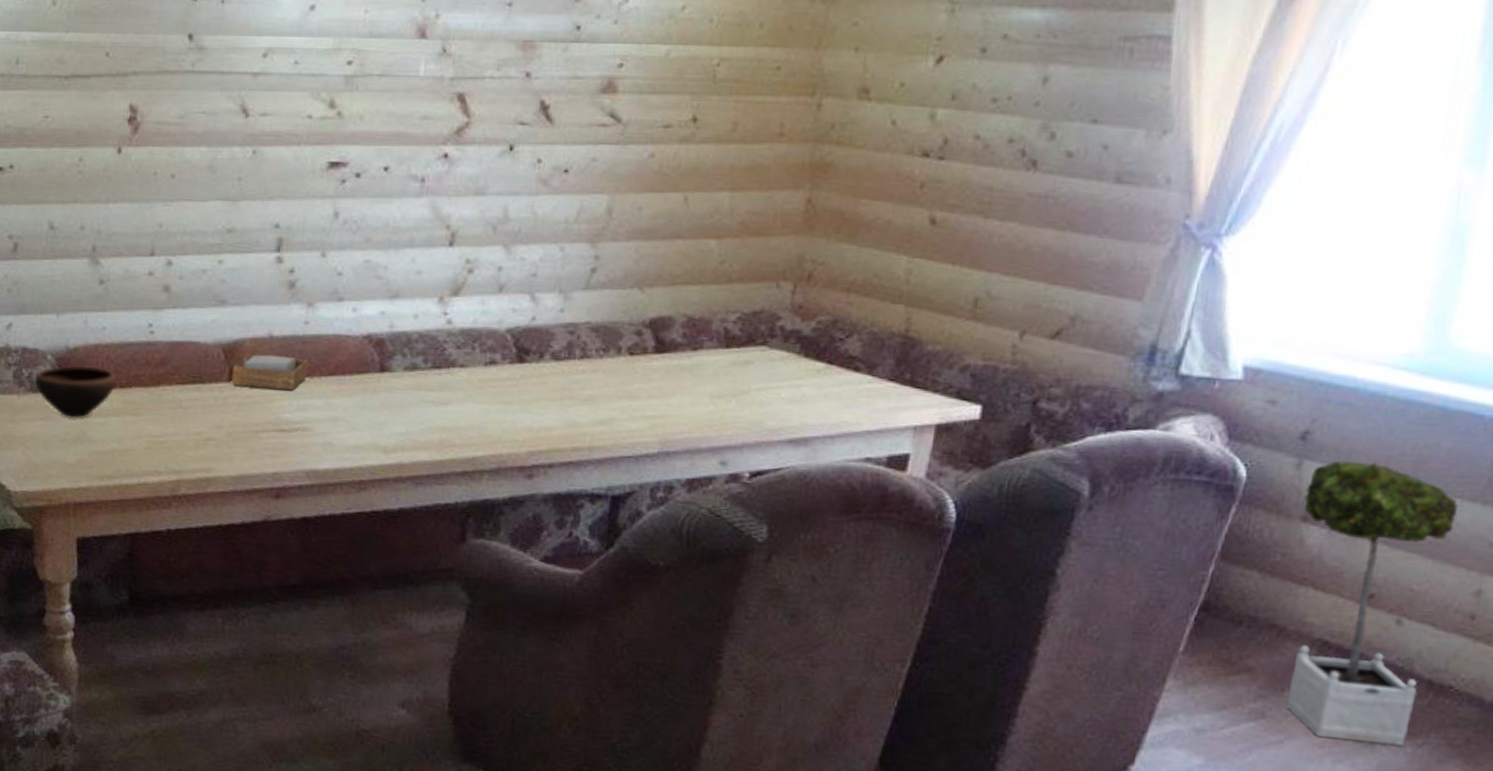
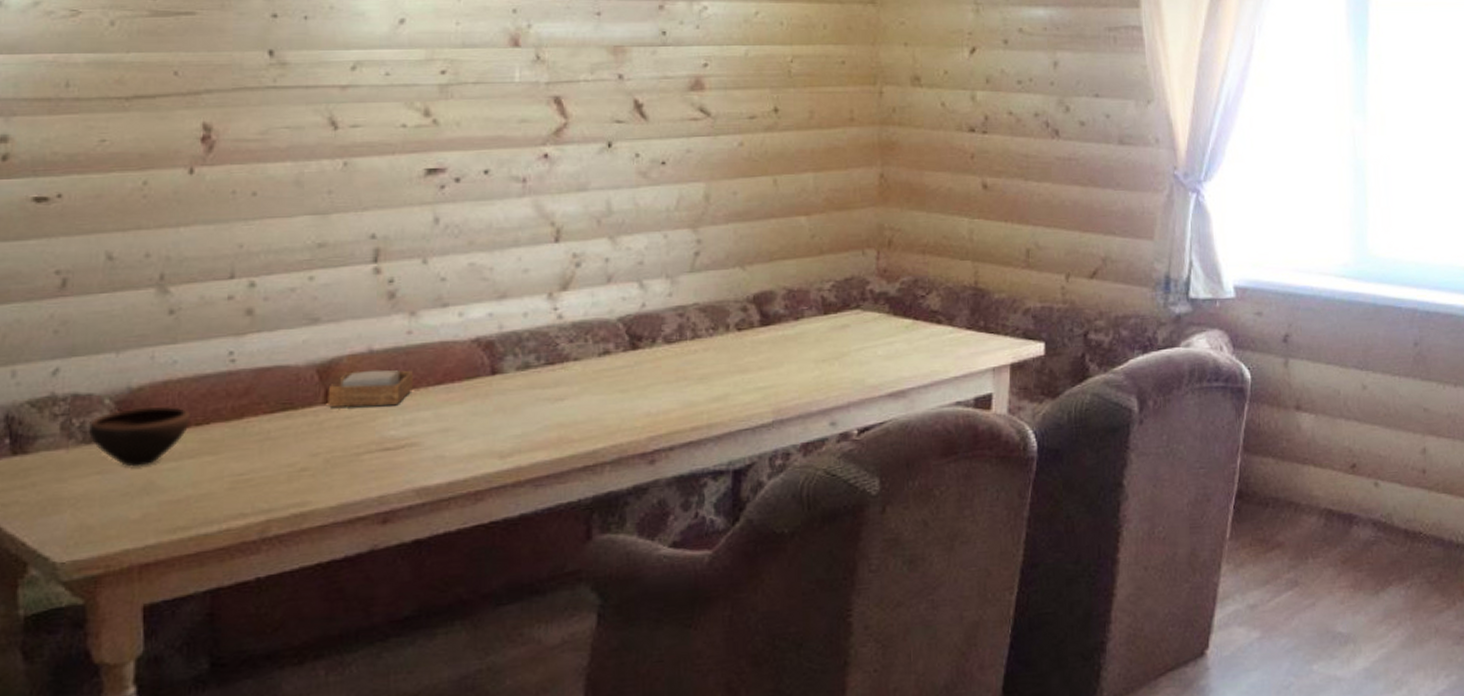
potted tree: present [1285,460,1458,747] -> none [1294,354,1400,595]

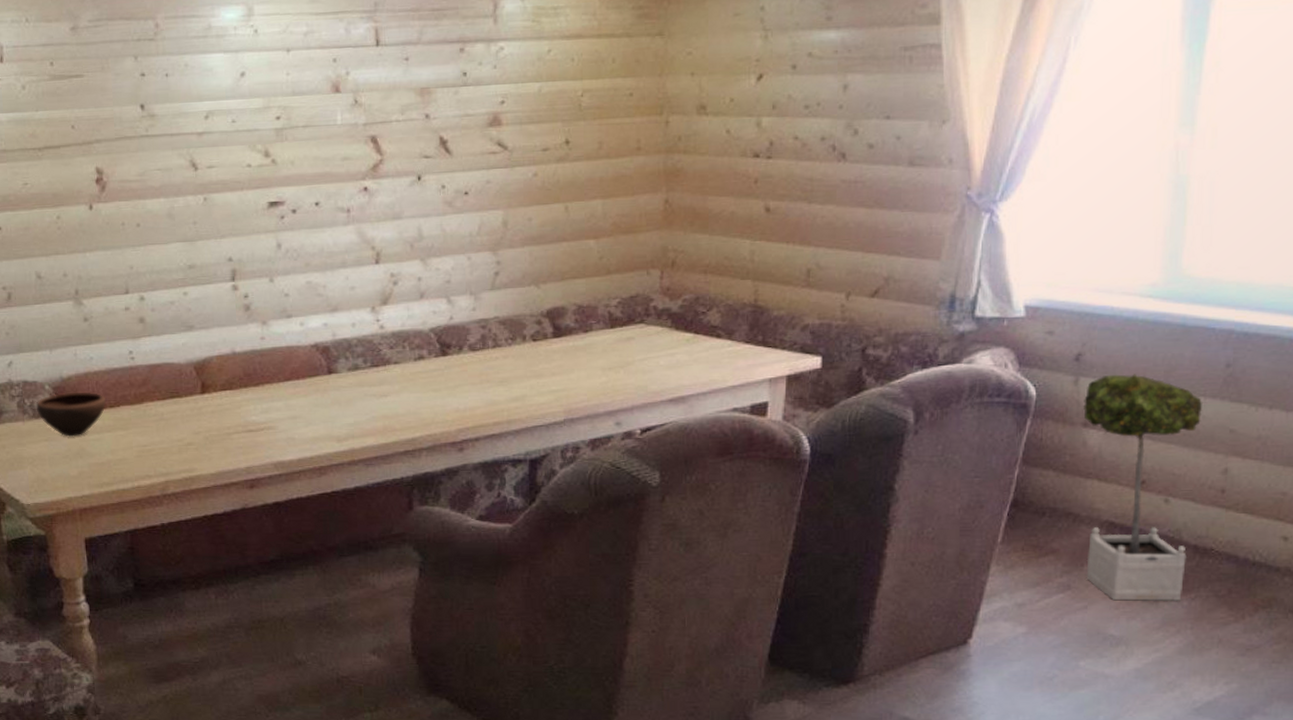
napkin holder: present [328,369,414,408] -> none [203,368,268,398]
potted tree: none [1294,354,1400,595] -> present [1083,374,1202,602]

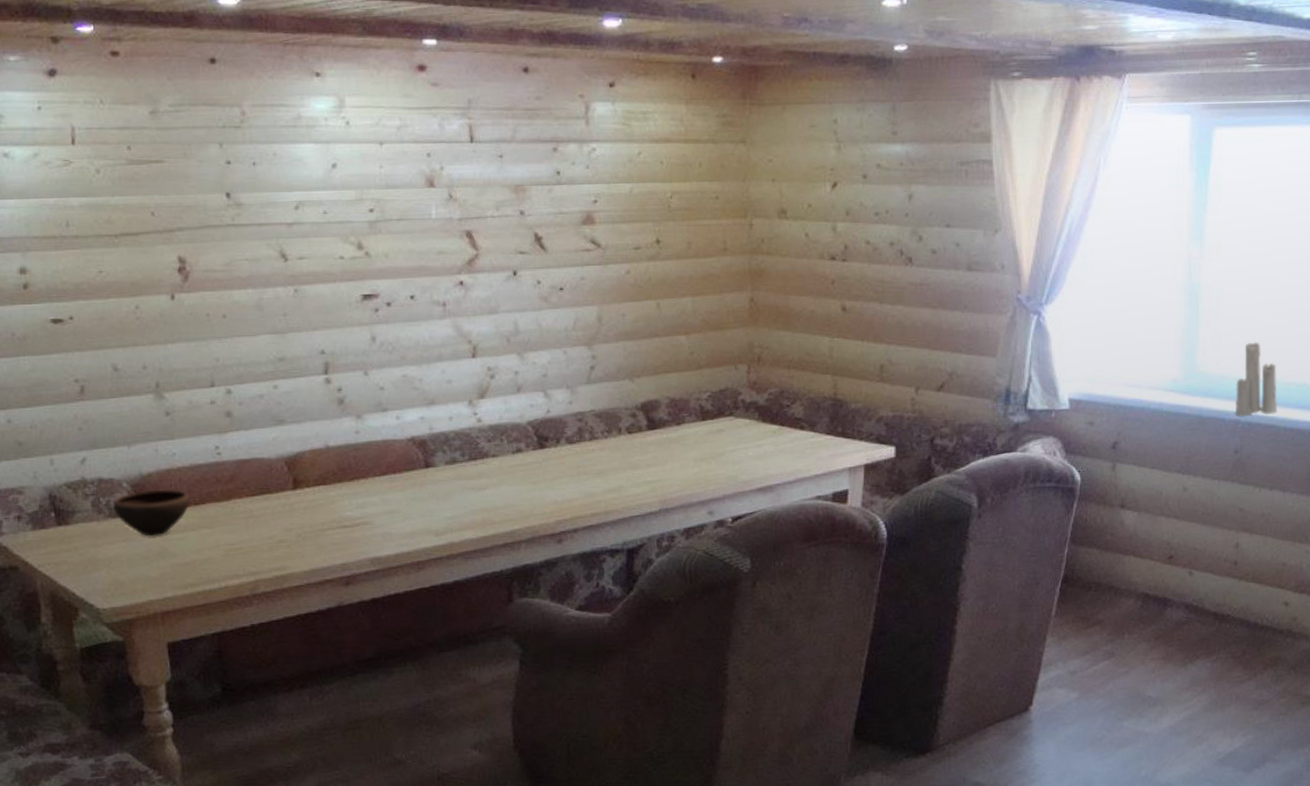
potted tree: present [1083,374,1202,602] -> none [1120,460,1217,665]
candle: none [1227,235,1283,327] -> present [1234,337,1278,417]

